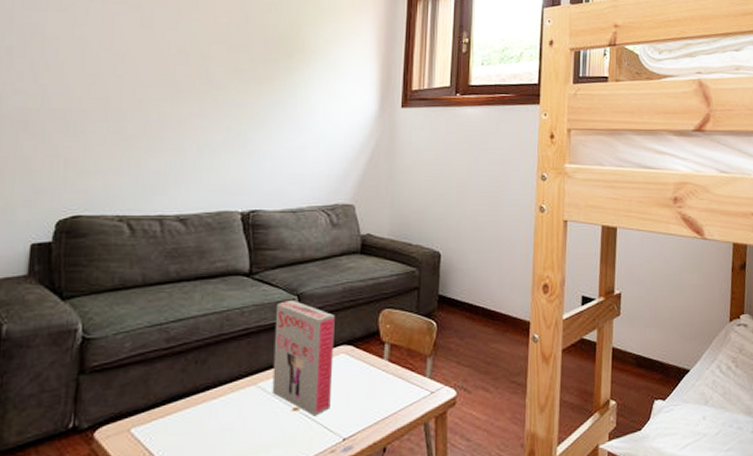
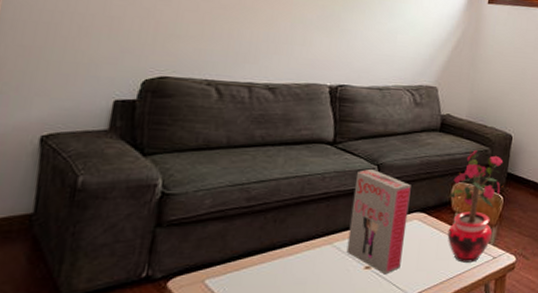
potted plant: none [373,271,436,400] -> present [446,149,504,263]

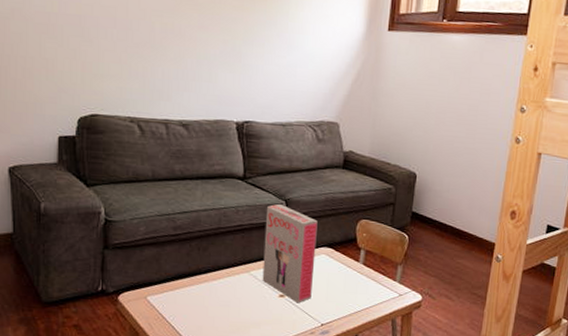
potted plant: present [446,149,504,263] -> none [351,186,409,298]

